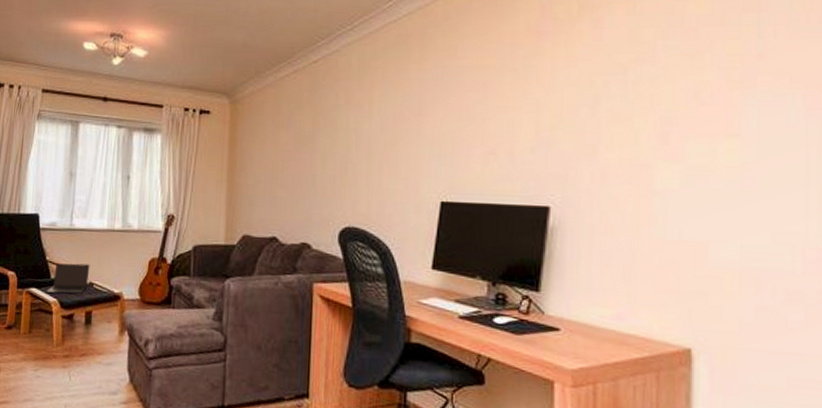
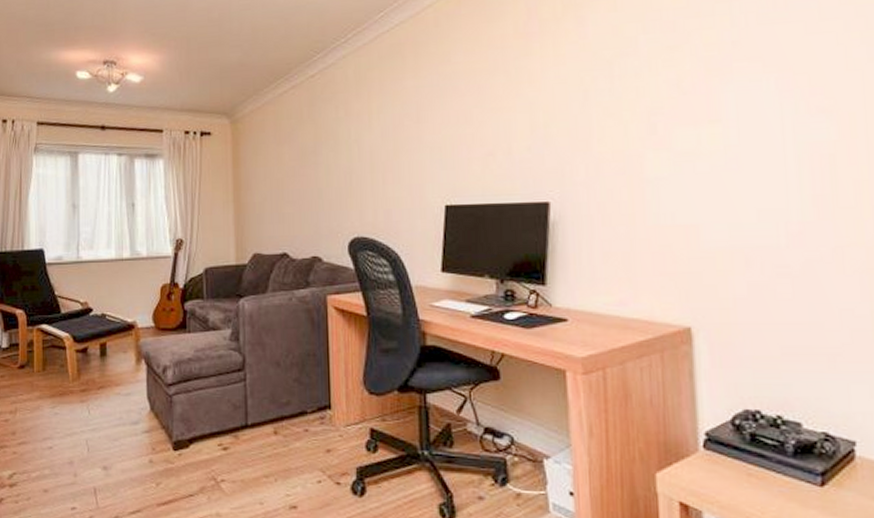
laptop: present [46,263,90,294] -> none [57,296,101,329]

